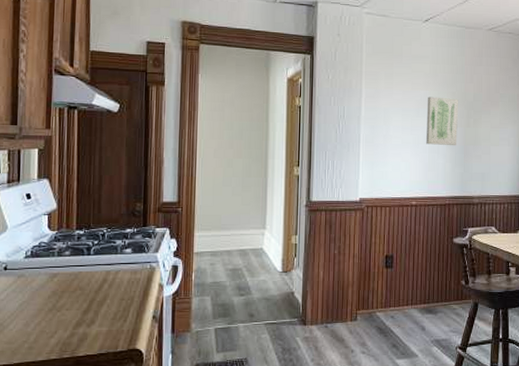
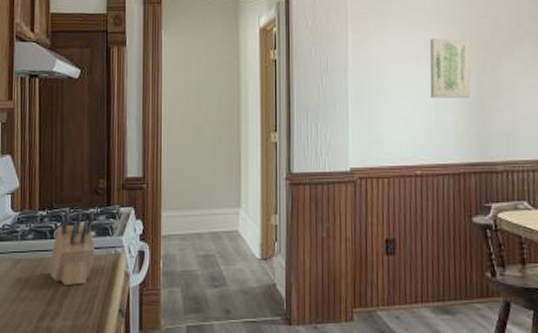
knife block: none [84,229,132,297] -> present [48,209,95,286]

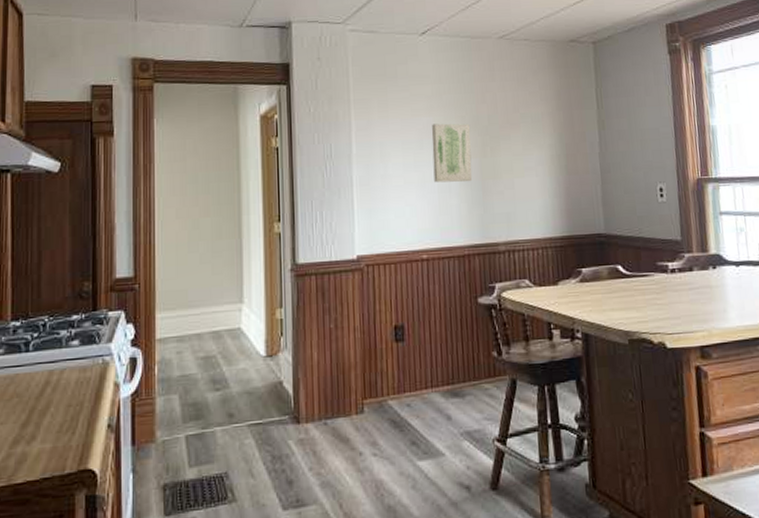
knife block: present [48,209,95,286] -> none [22,315,79,404]

